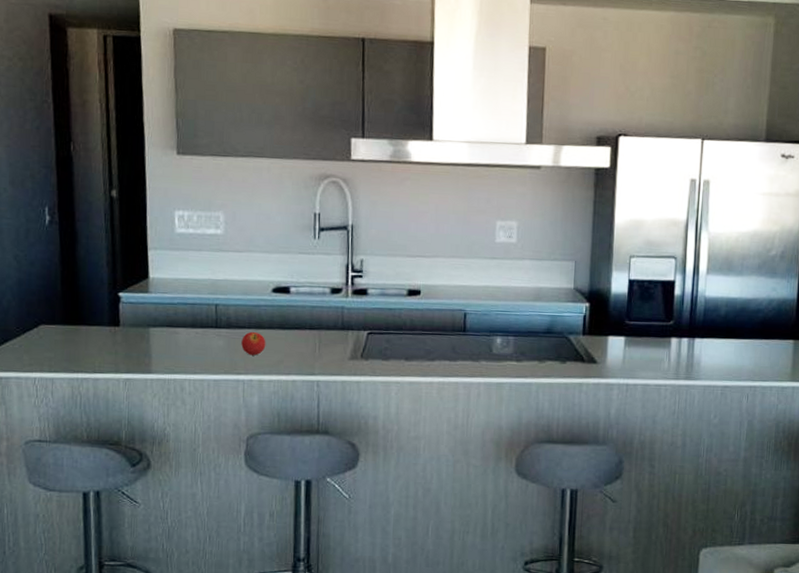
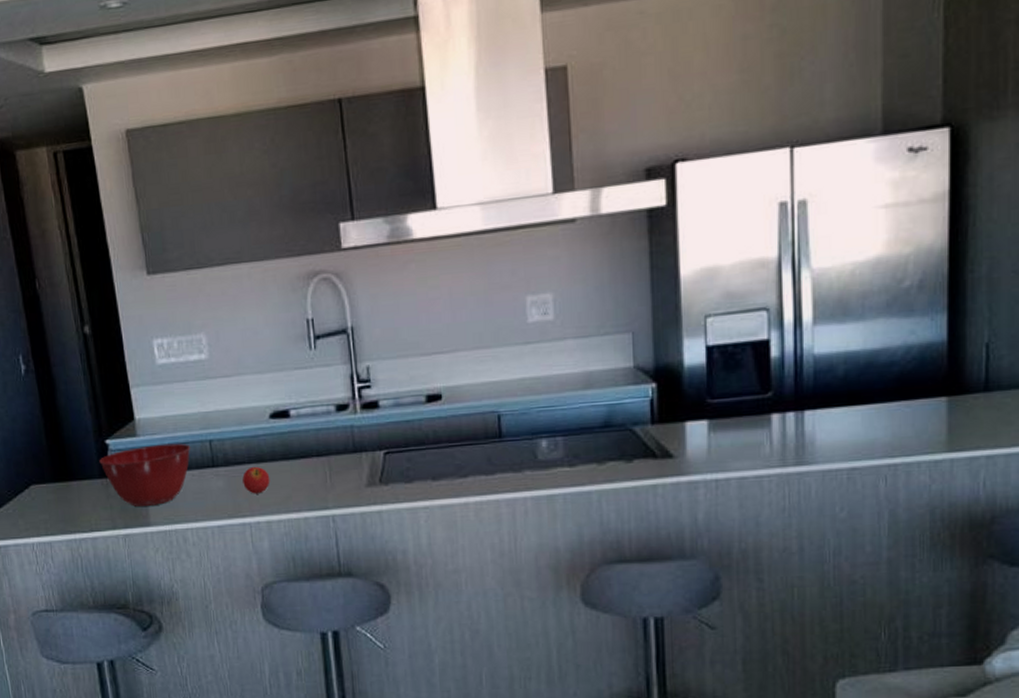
mixing bowl: none [110,302,198,356] -> present [99,443,191,507]

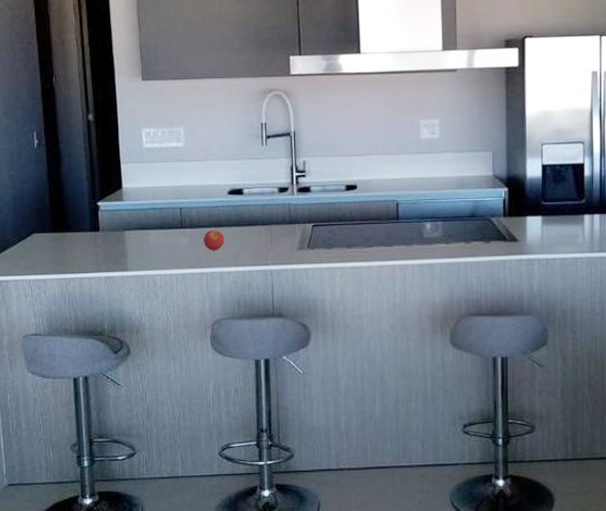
mixing bowl: present [99,443,191,507] -> none [91,208,165,255]

